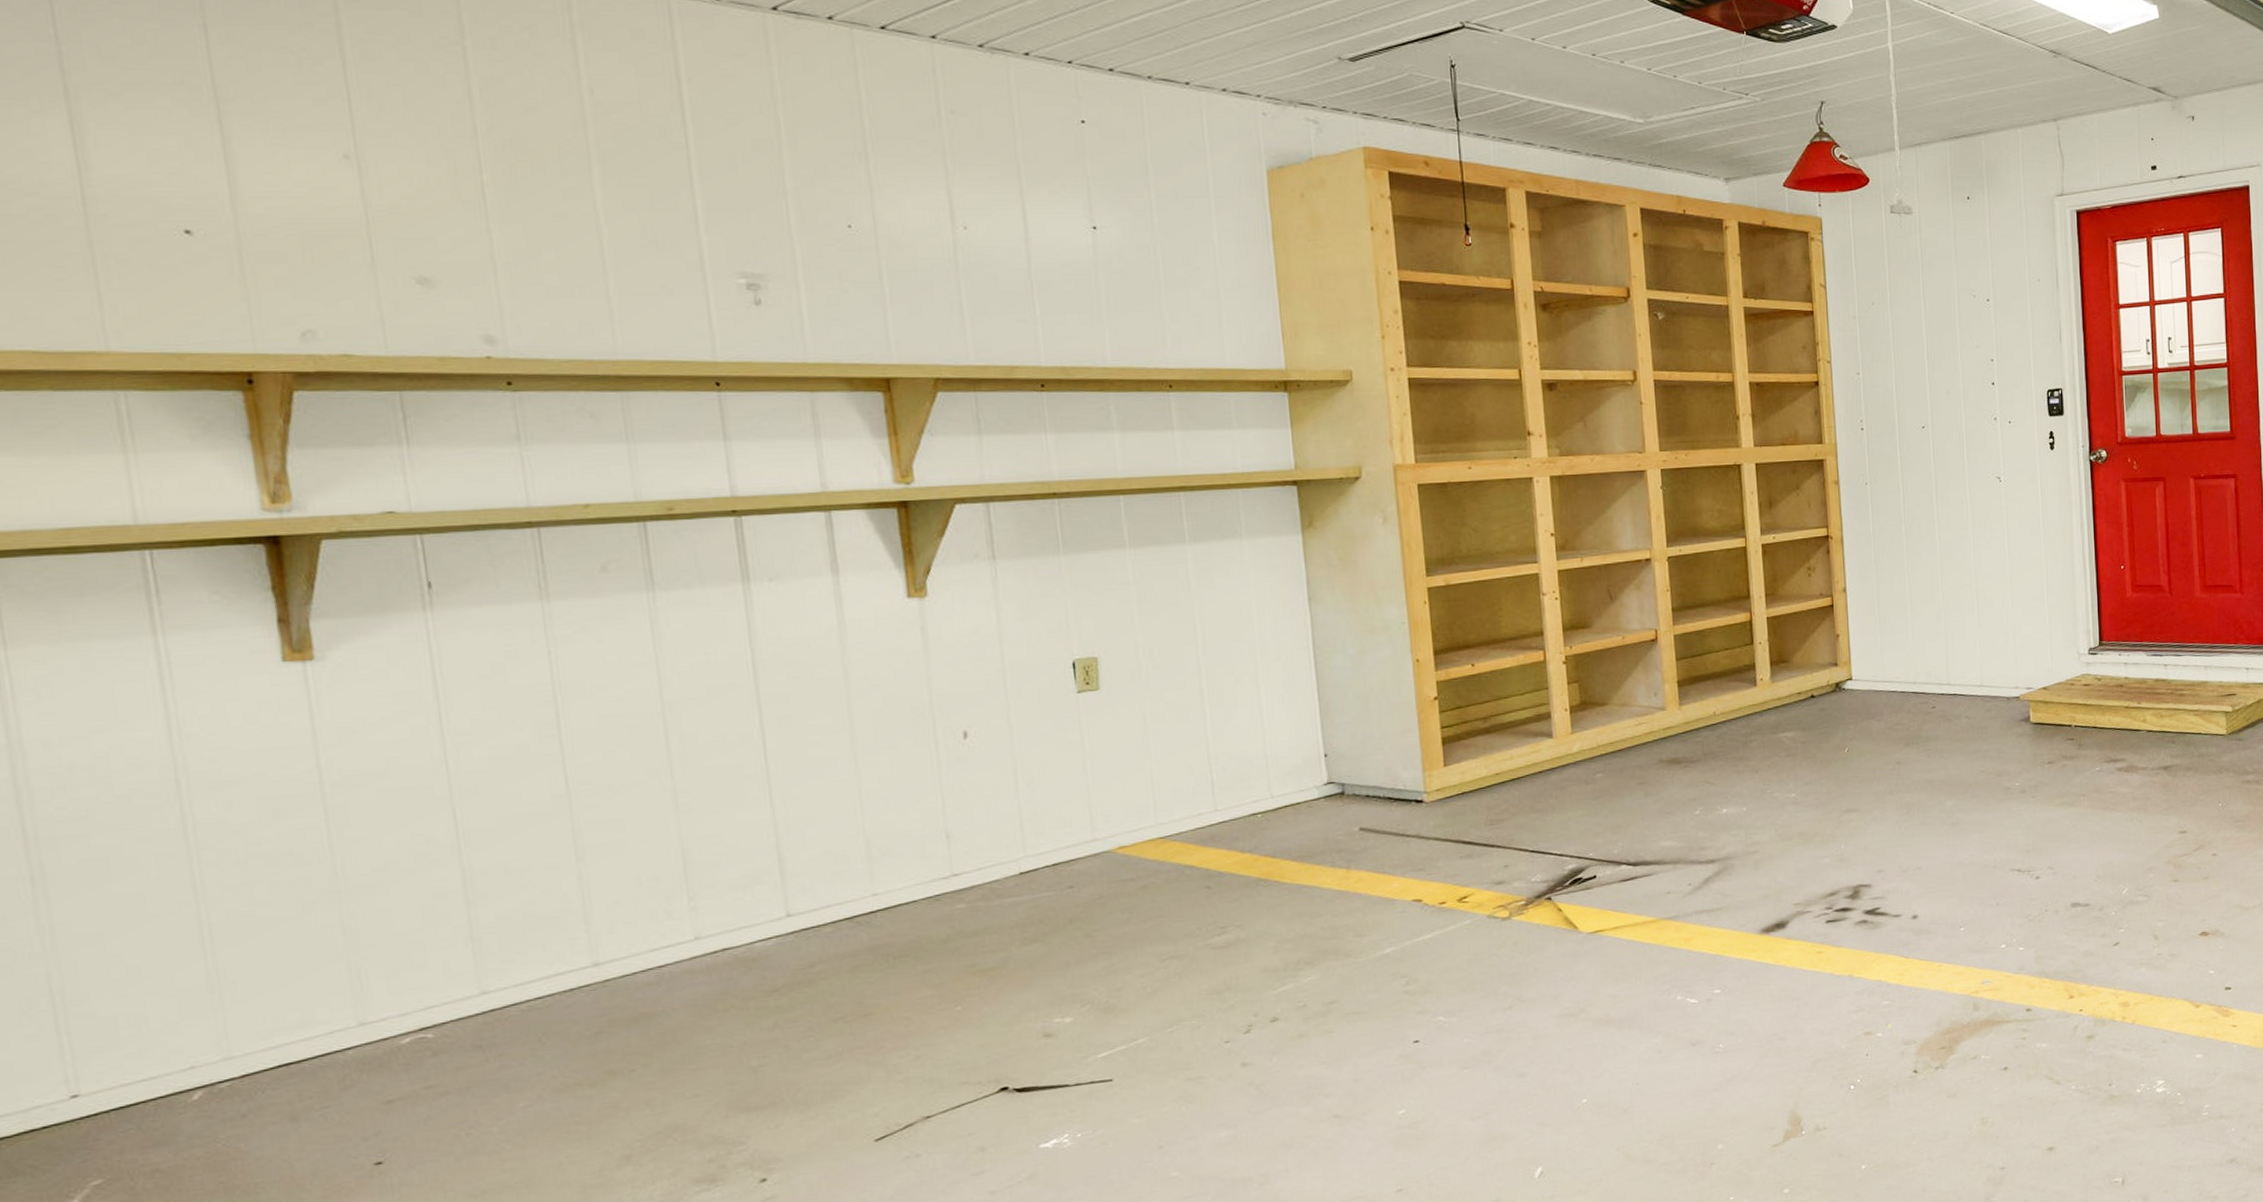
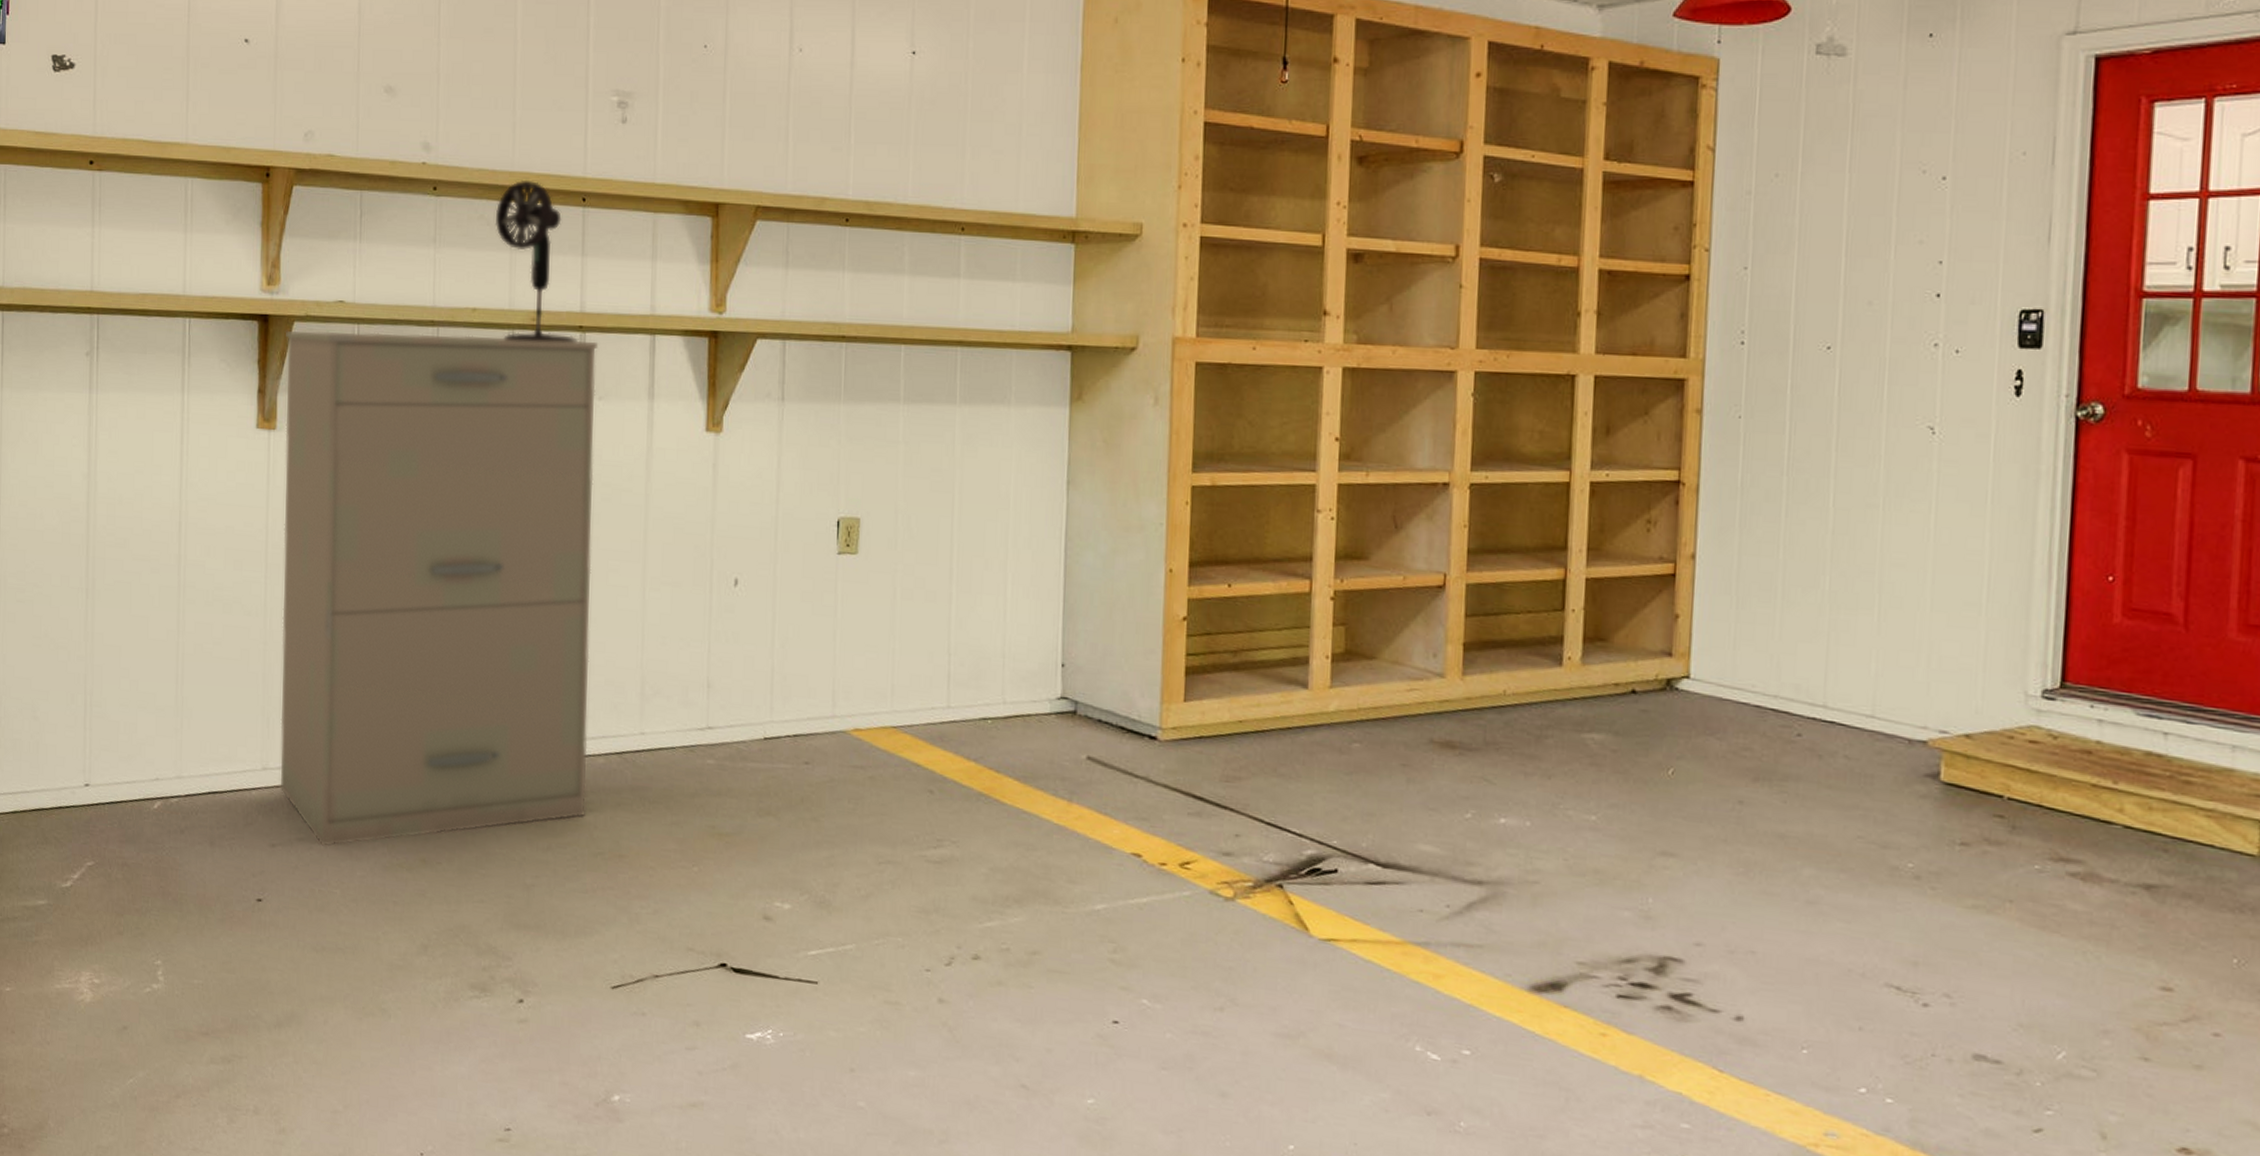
filing cabinet: none [310,524,816,1087] -> present [280,330,599,847]
standing fan: none [600,367,734,533] -> present [495,179,579,342]

